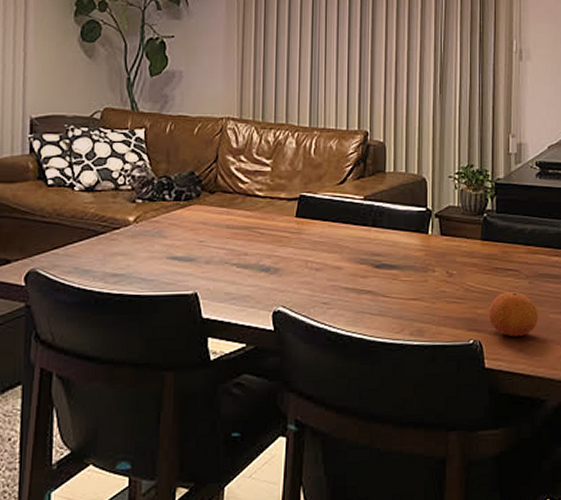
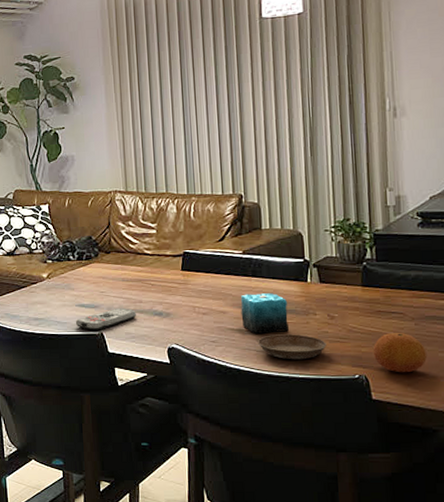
remote control: none [164,261,239,290] -> present [75,307,136,331]
candle: none [357,246,407,294] -> present [240,293,290,334]
saucer: none [372,294,443,324] -> present [257,334,327,360]

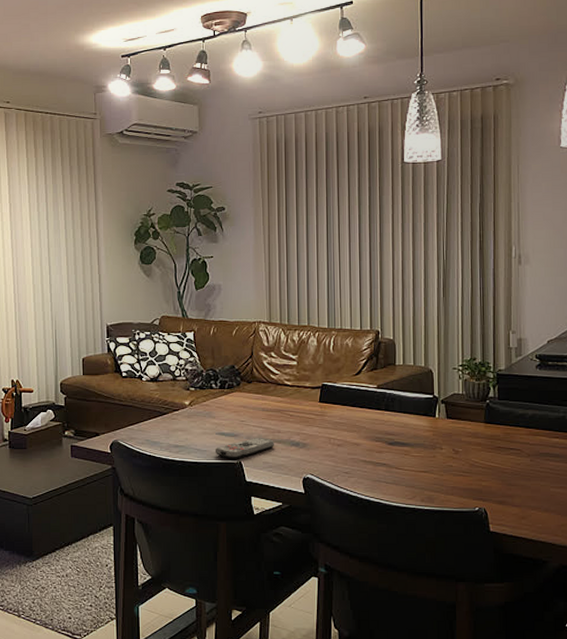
candle: present [240,293,290,334] -> none [373,427,418,466]
saucer: present [257,334,327,360] -> none [387,467,451,492]
fruit: present [373,333,427,373] -> none [492,468,539,507]

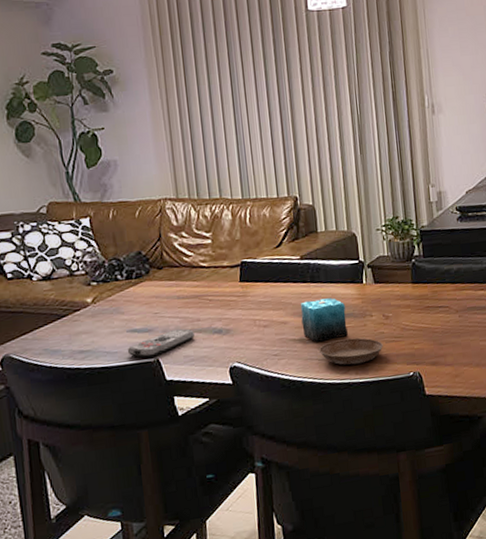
candle: none [373,427,418,466] -> present [300,298,349,342]
saucer: none [387,467,451,492] -> present [318,338,383,365]

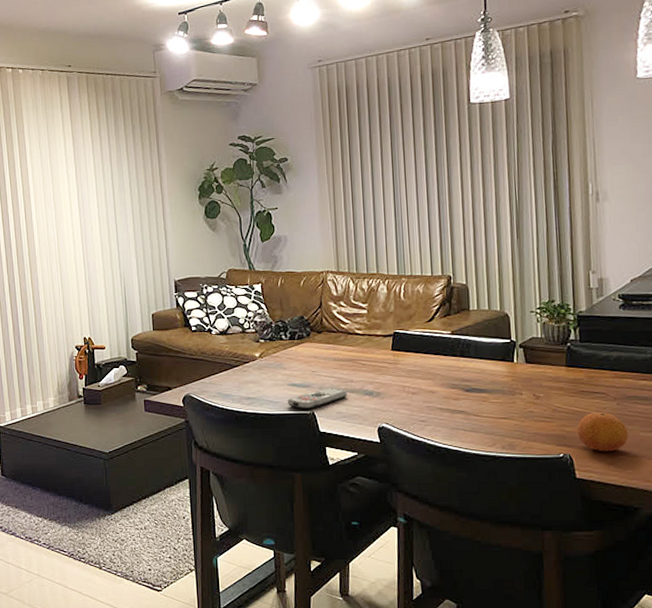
candle: present [300,298,349,342] -> none [449,373,497,413]
saucer: present [318,338,383,365] -> none [465,414,532,439]
fruit: none [424,326,470,366] -> present [576,412,628,452]

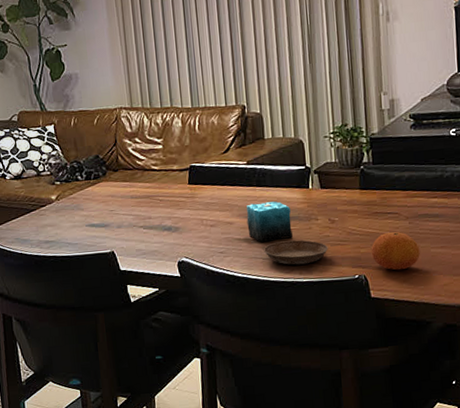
remote control: present [287,387,347,410] -> none [86,225,146,250]
candle: none [449,373,497,413] -> present [246,201,293,242]
saucer: none [465,414,532,439] -> present [263,240,328,265]

